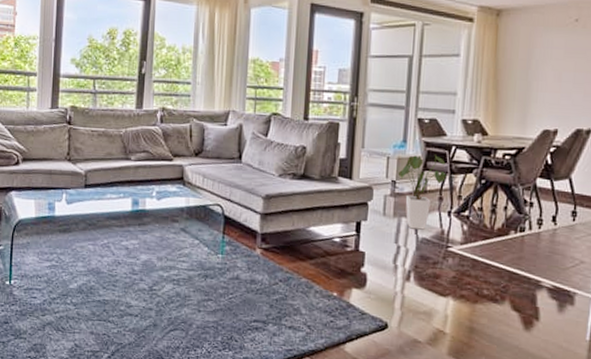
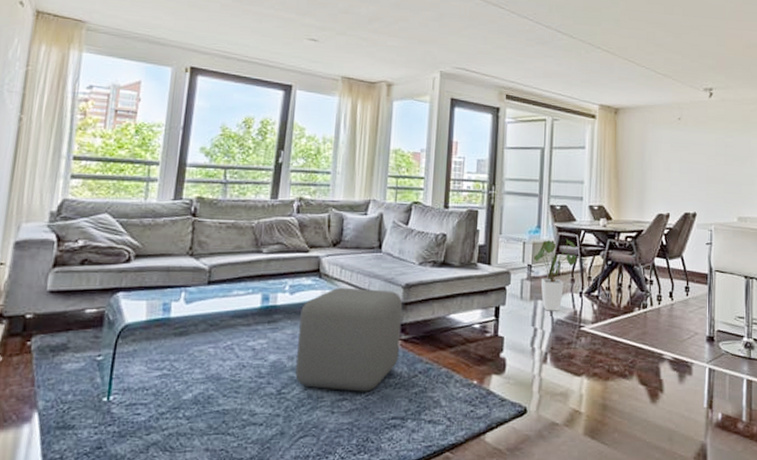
cube: none [165,195,263,295] -> present [295,287,403,392]

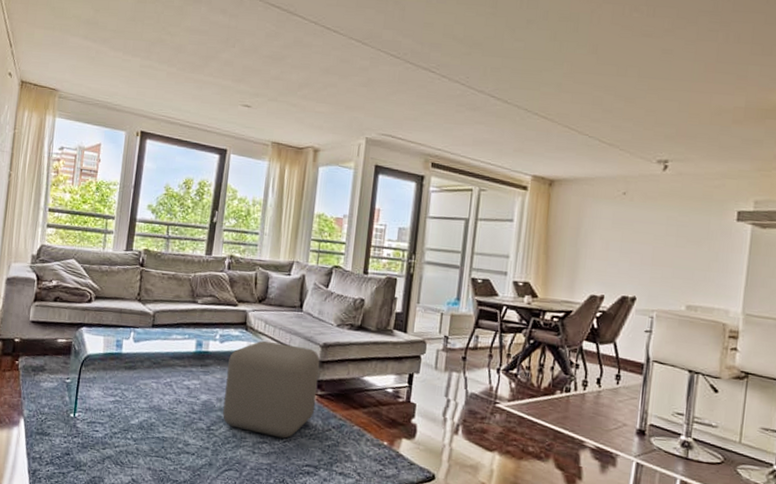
house plant: present [534,238,577,311] -> none [451,313,497,385]

